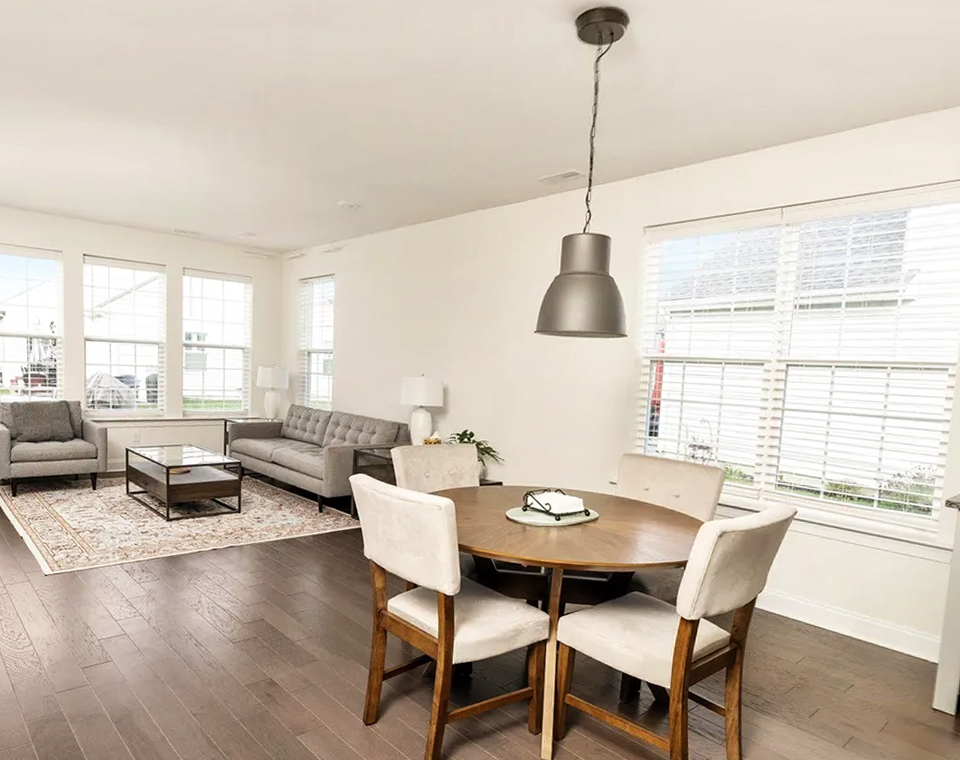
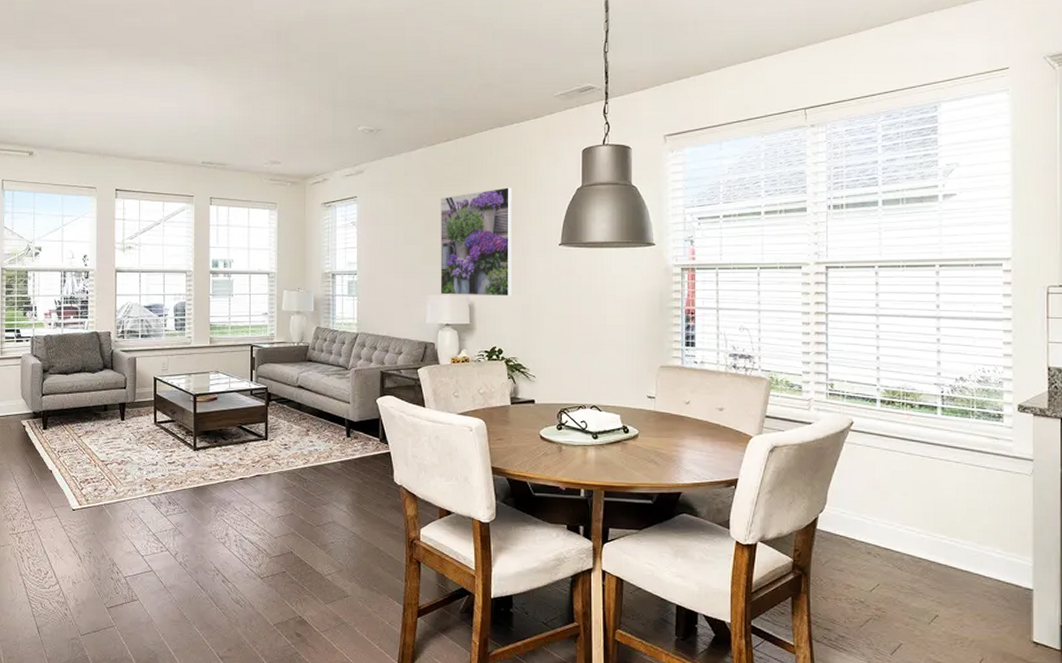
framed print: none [415,272,491,382] -> present [440,187,512,297]

